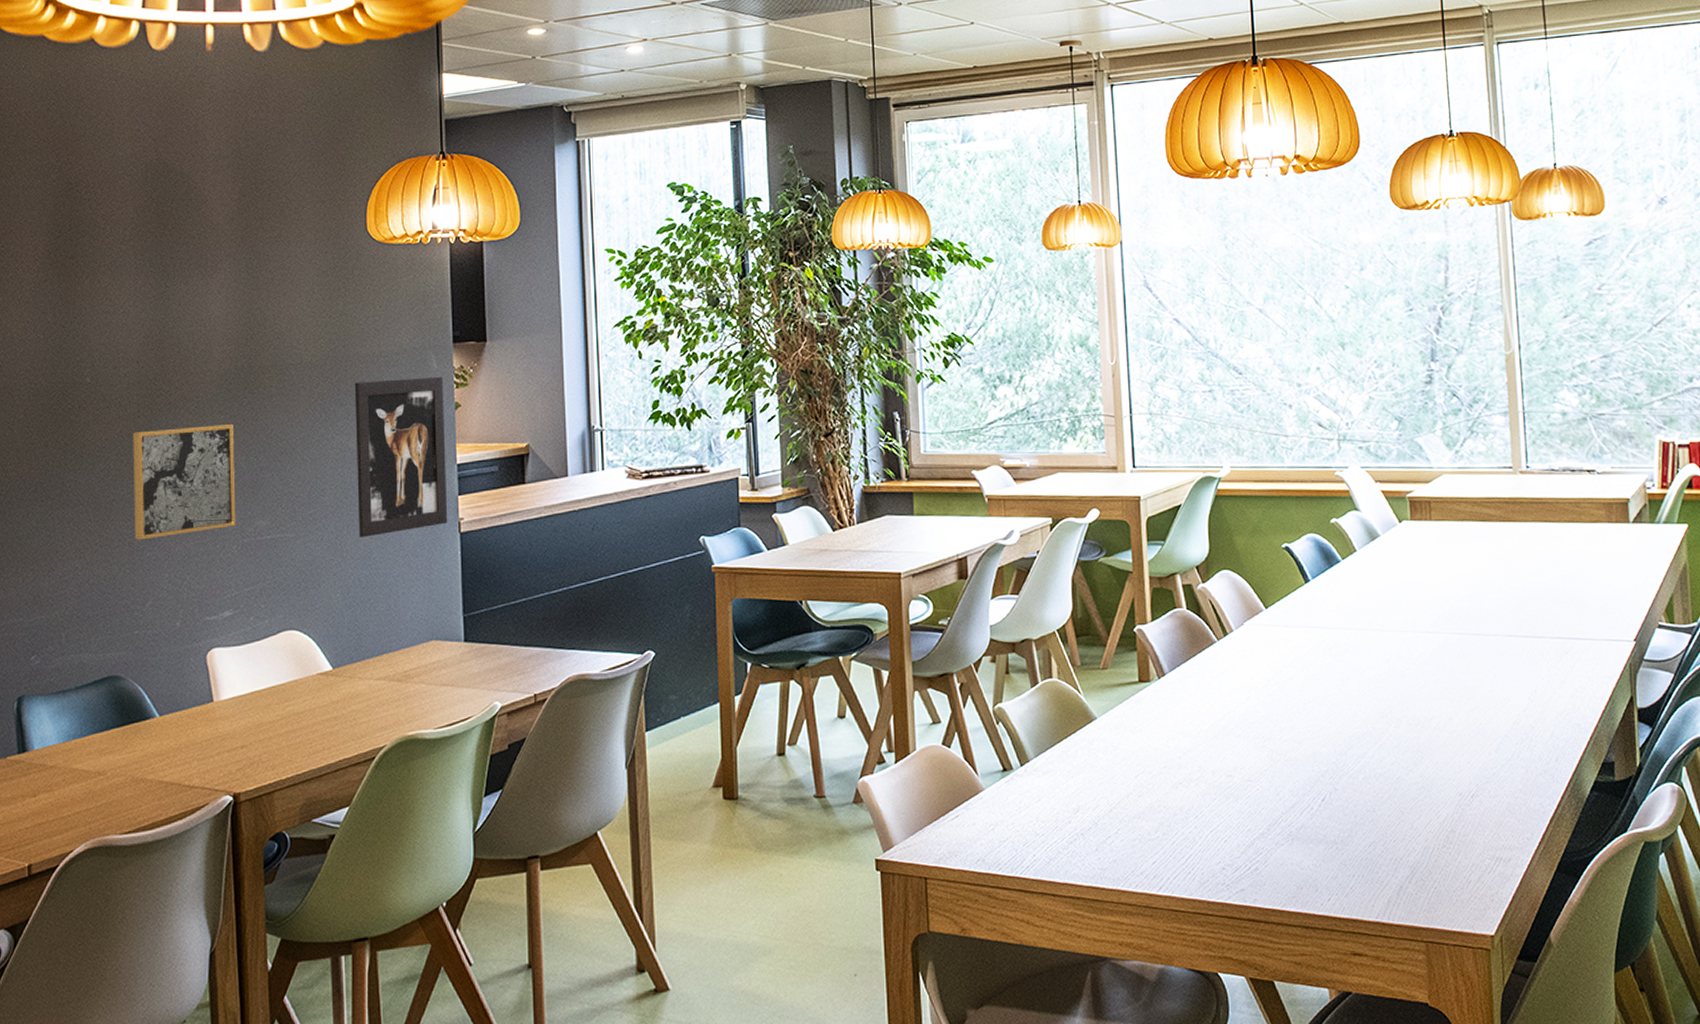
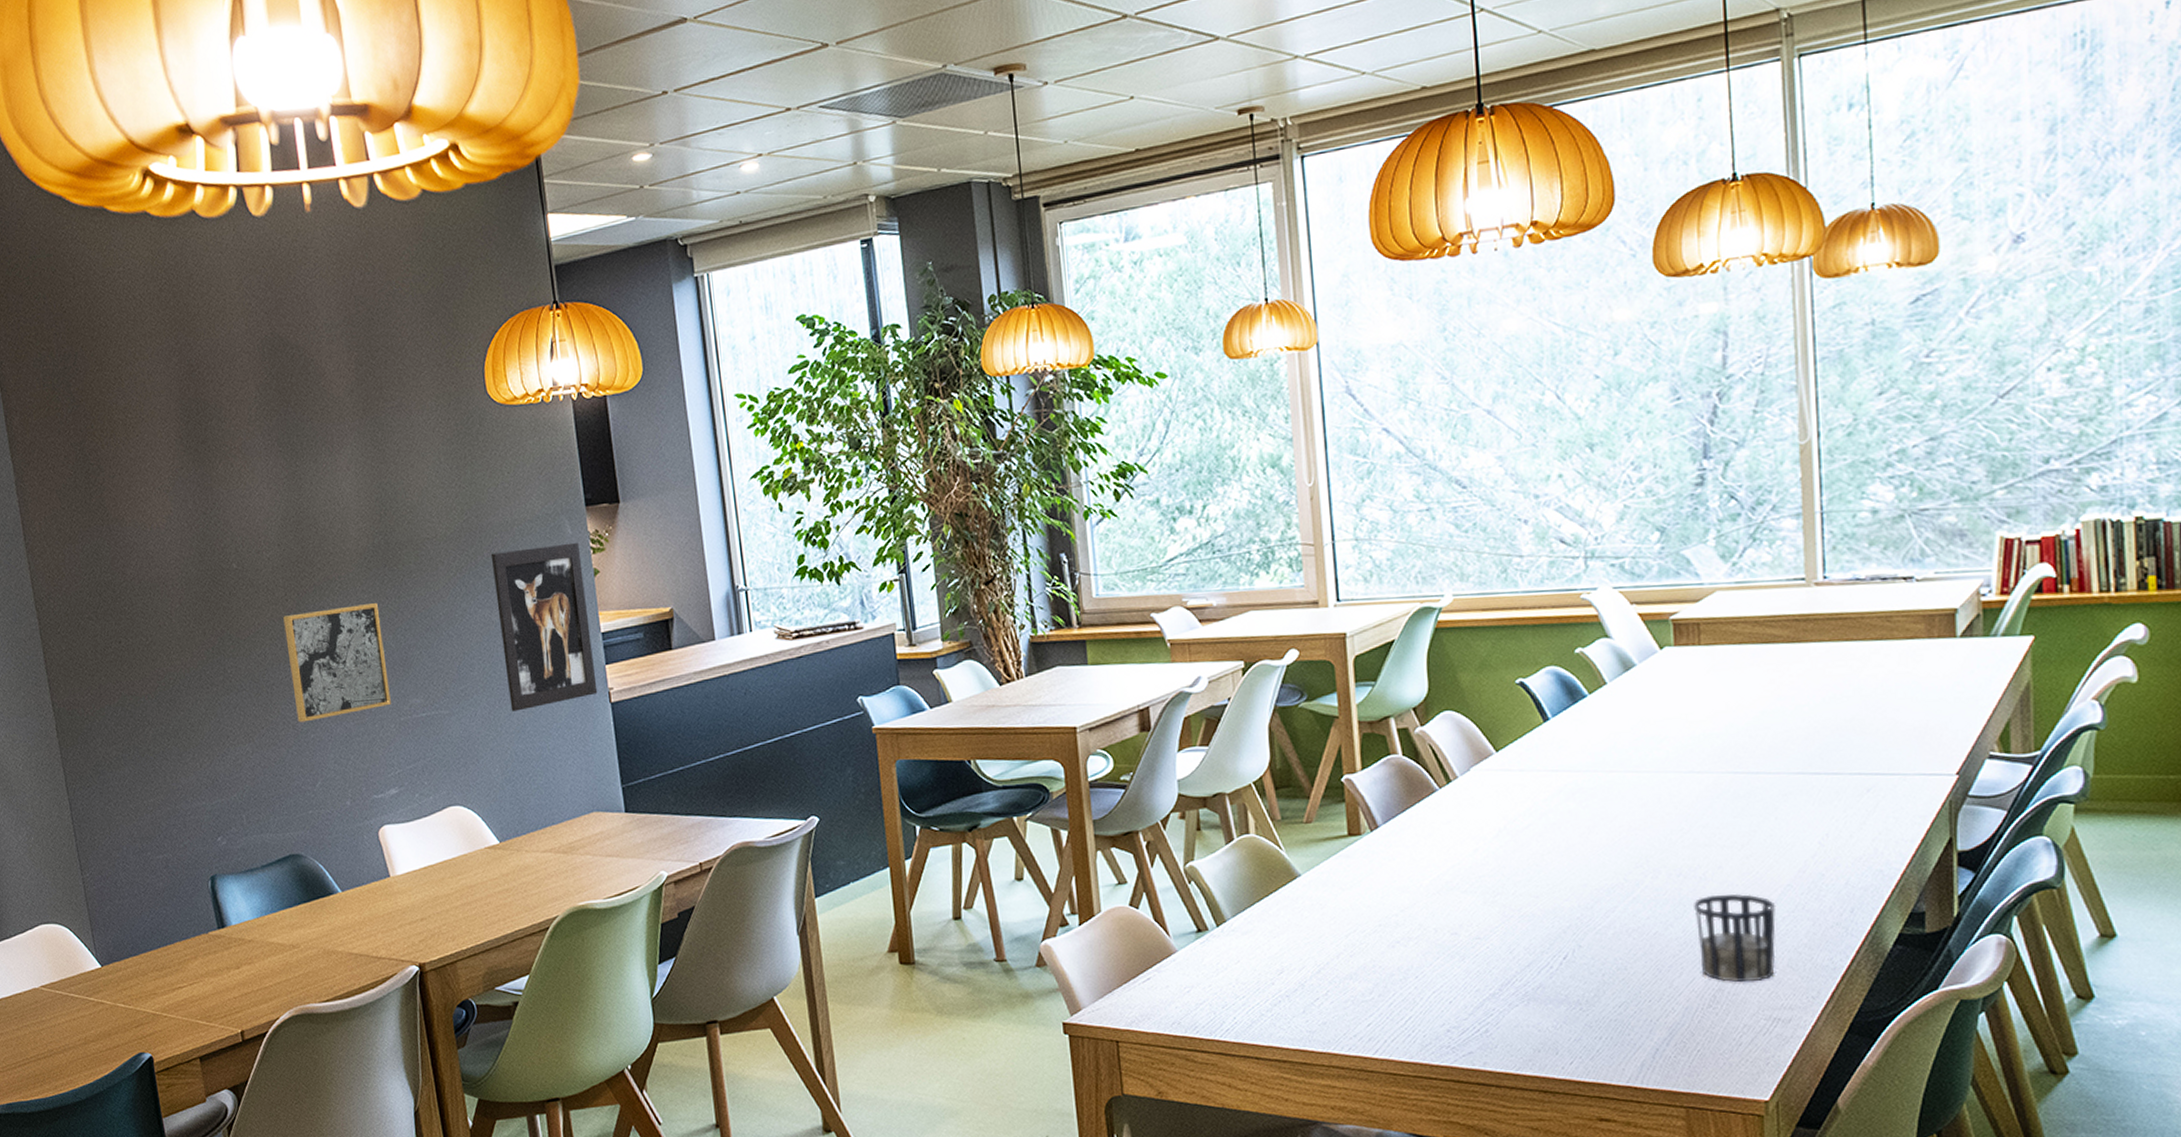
cup: none [1430,742,1497,824] -> present [1694,893,1776,982]

